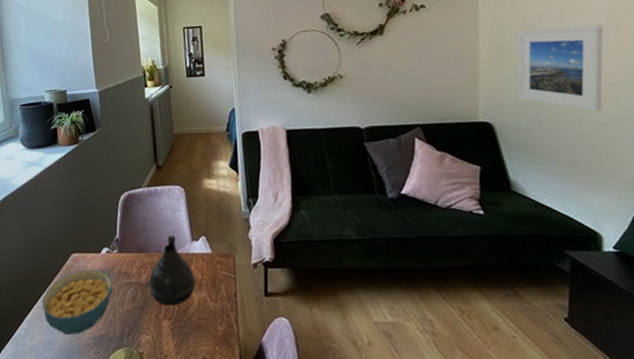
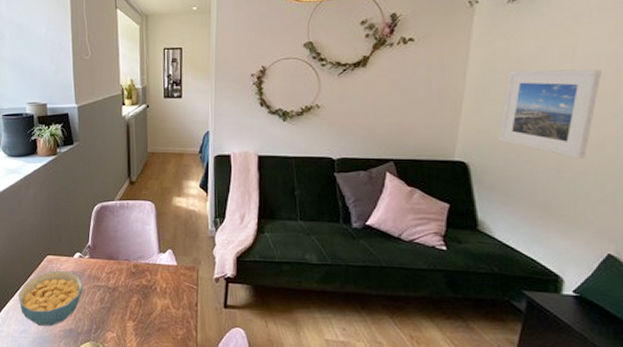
teapot: present [148,235,196,306] -> none [116,246,160,310]

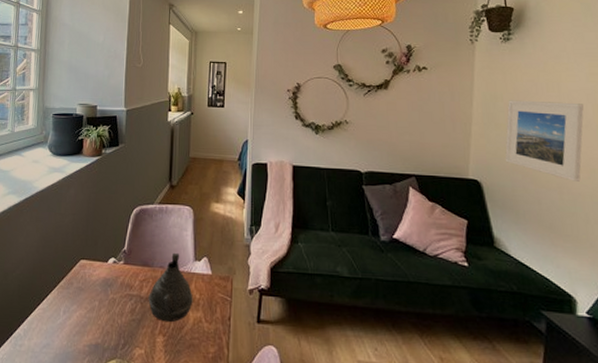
cereal bowl: present [18,270,83,326] -> none [44,277,114,340]
teapot: none [116,246,160,310] -> present [148,252,193,323]

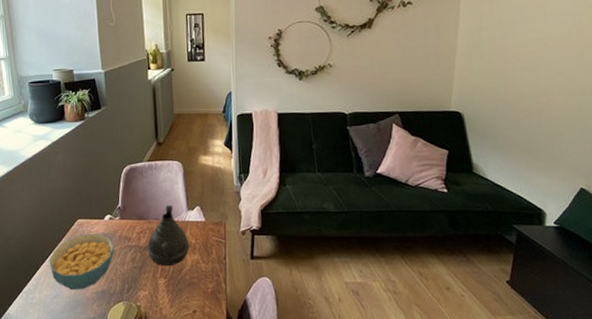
cereal bowl: none [44,277,114,340] -> present [49,233,115,290]
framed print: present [505,100,584,182] -> none [487,27,568,105]

